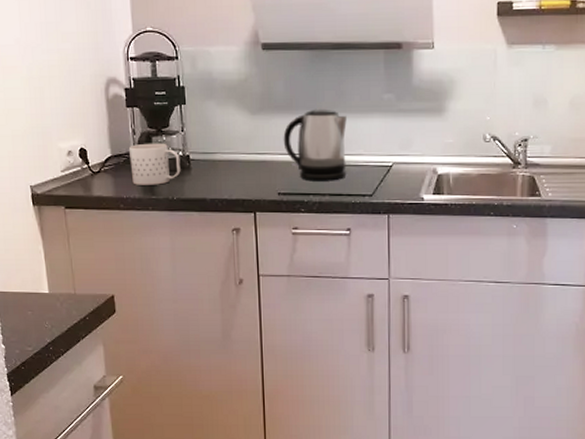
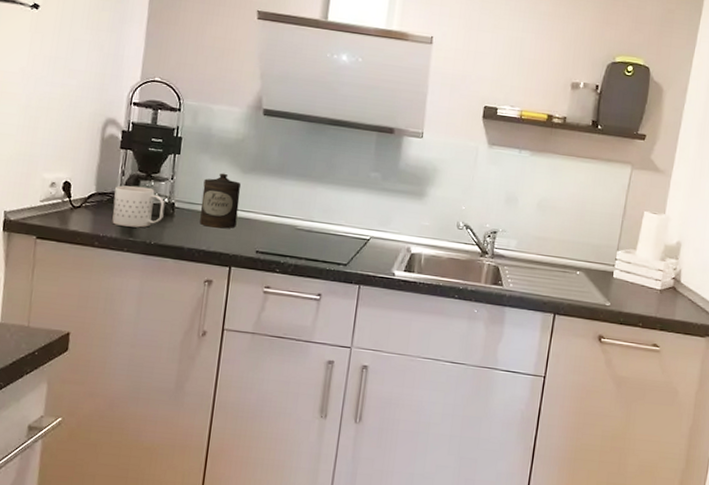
canister: none [214,117,254,175] -> present [200,173,241,229]
kettle: present [283,109,347,180] -> none [269,176,334,246]

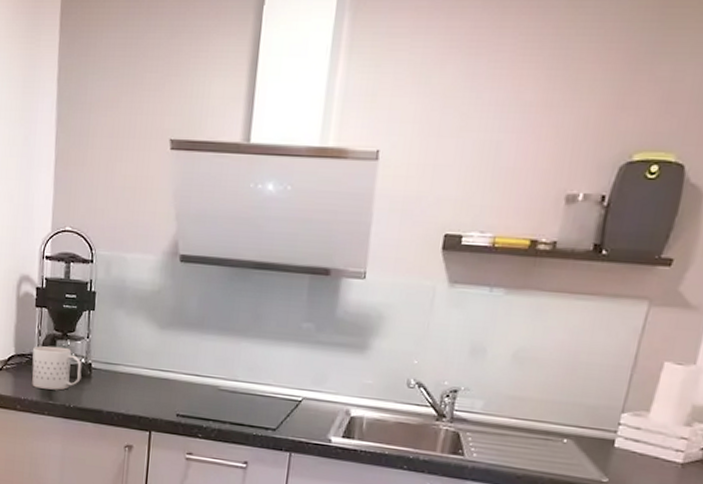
canister: present [200,173,241,229] -> none [117,329,158,390]

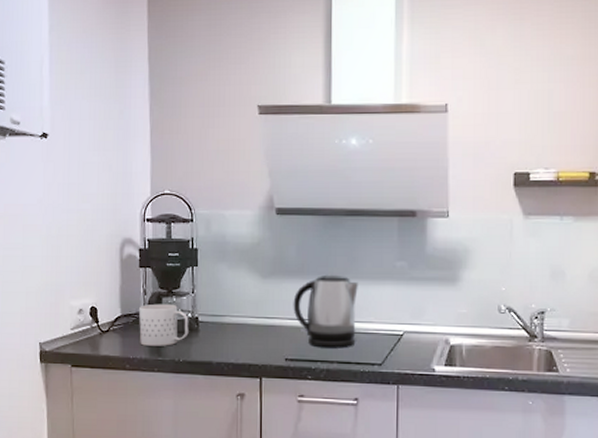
kettle: none [189,330,260,408] -> present [293,274,358,347]

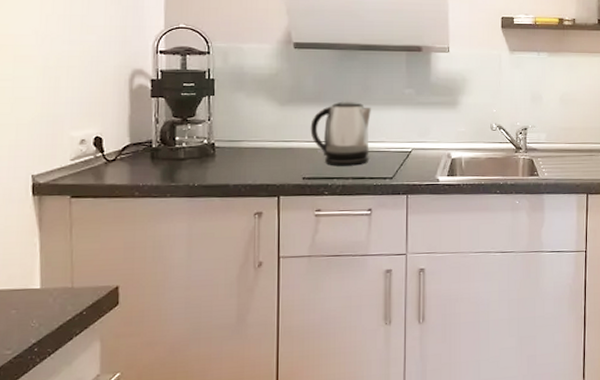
mug: present [139,303,189,346] -> none [150,131,205,173]

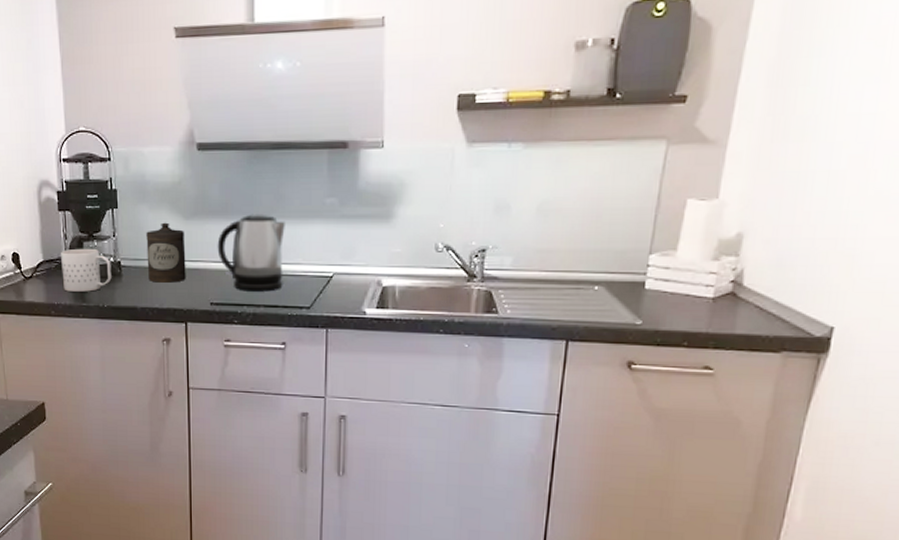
mug: none [150,131,205,173] -> present [61,248,112,292]
canister: none [242,108,280,161] -> present [146,222,186,283]

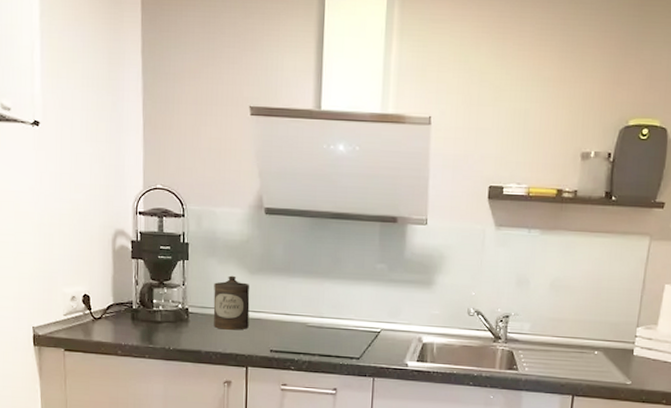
mug: present [61,248,112,292] -> none [131,294,179,335]
kettle: present [217,214,285,290] -> none [279,273,341,341]

